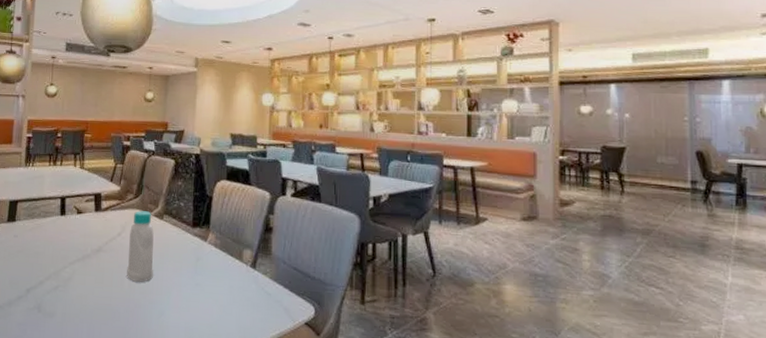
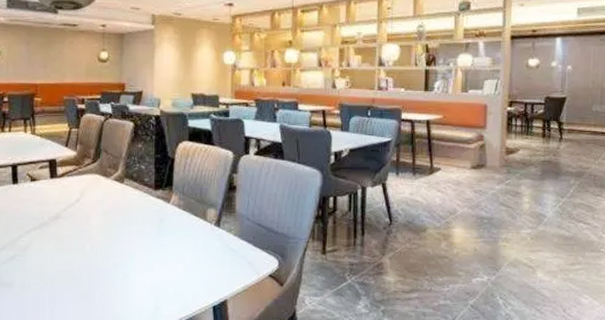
bottle: present [127,211,154,282] -> none [88,175,115,246]

